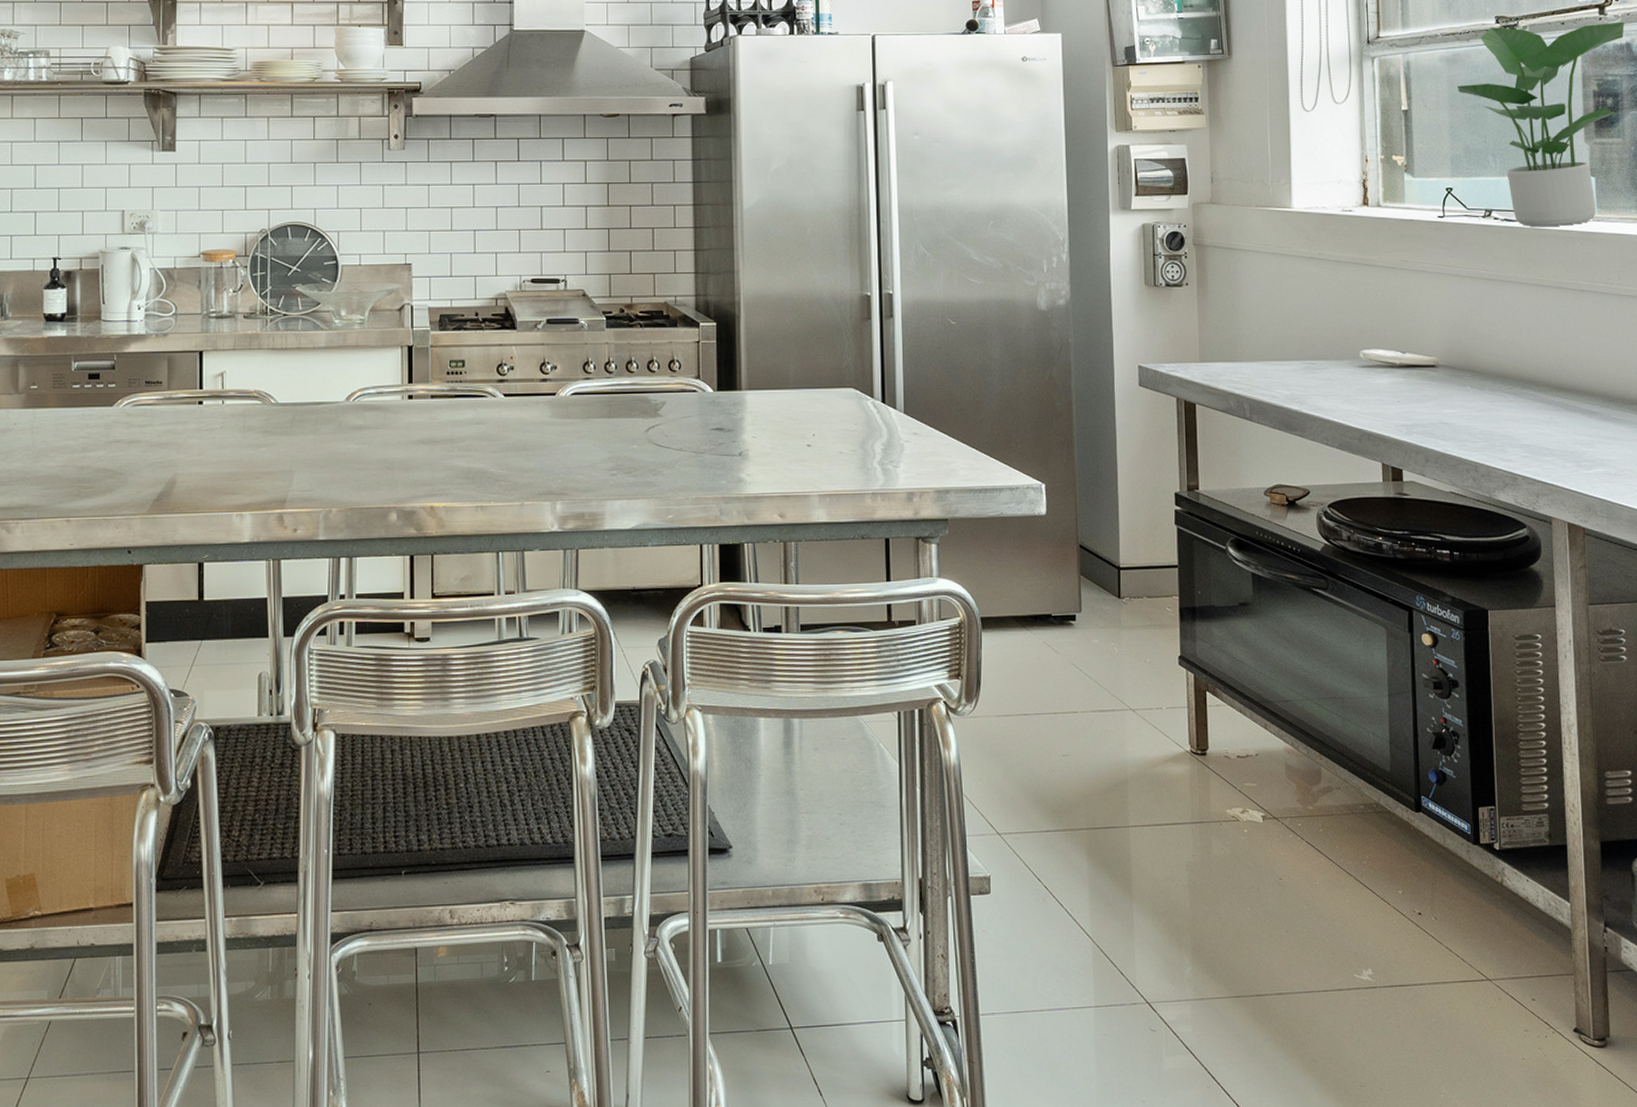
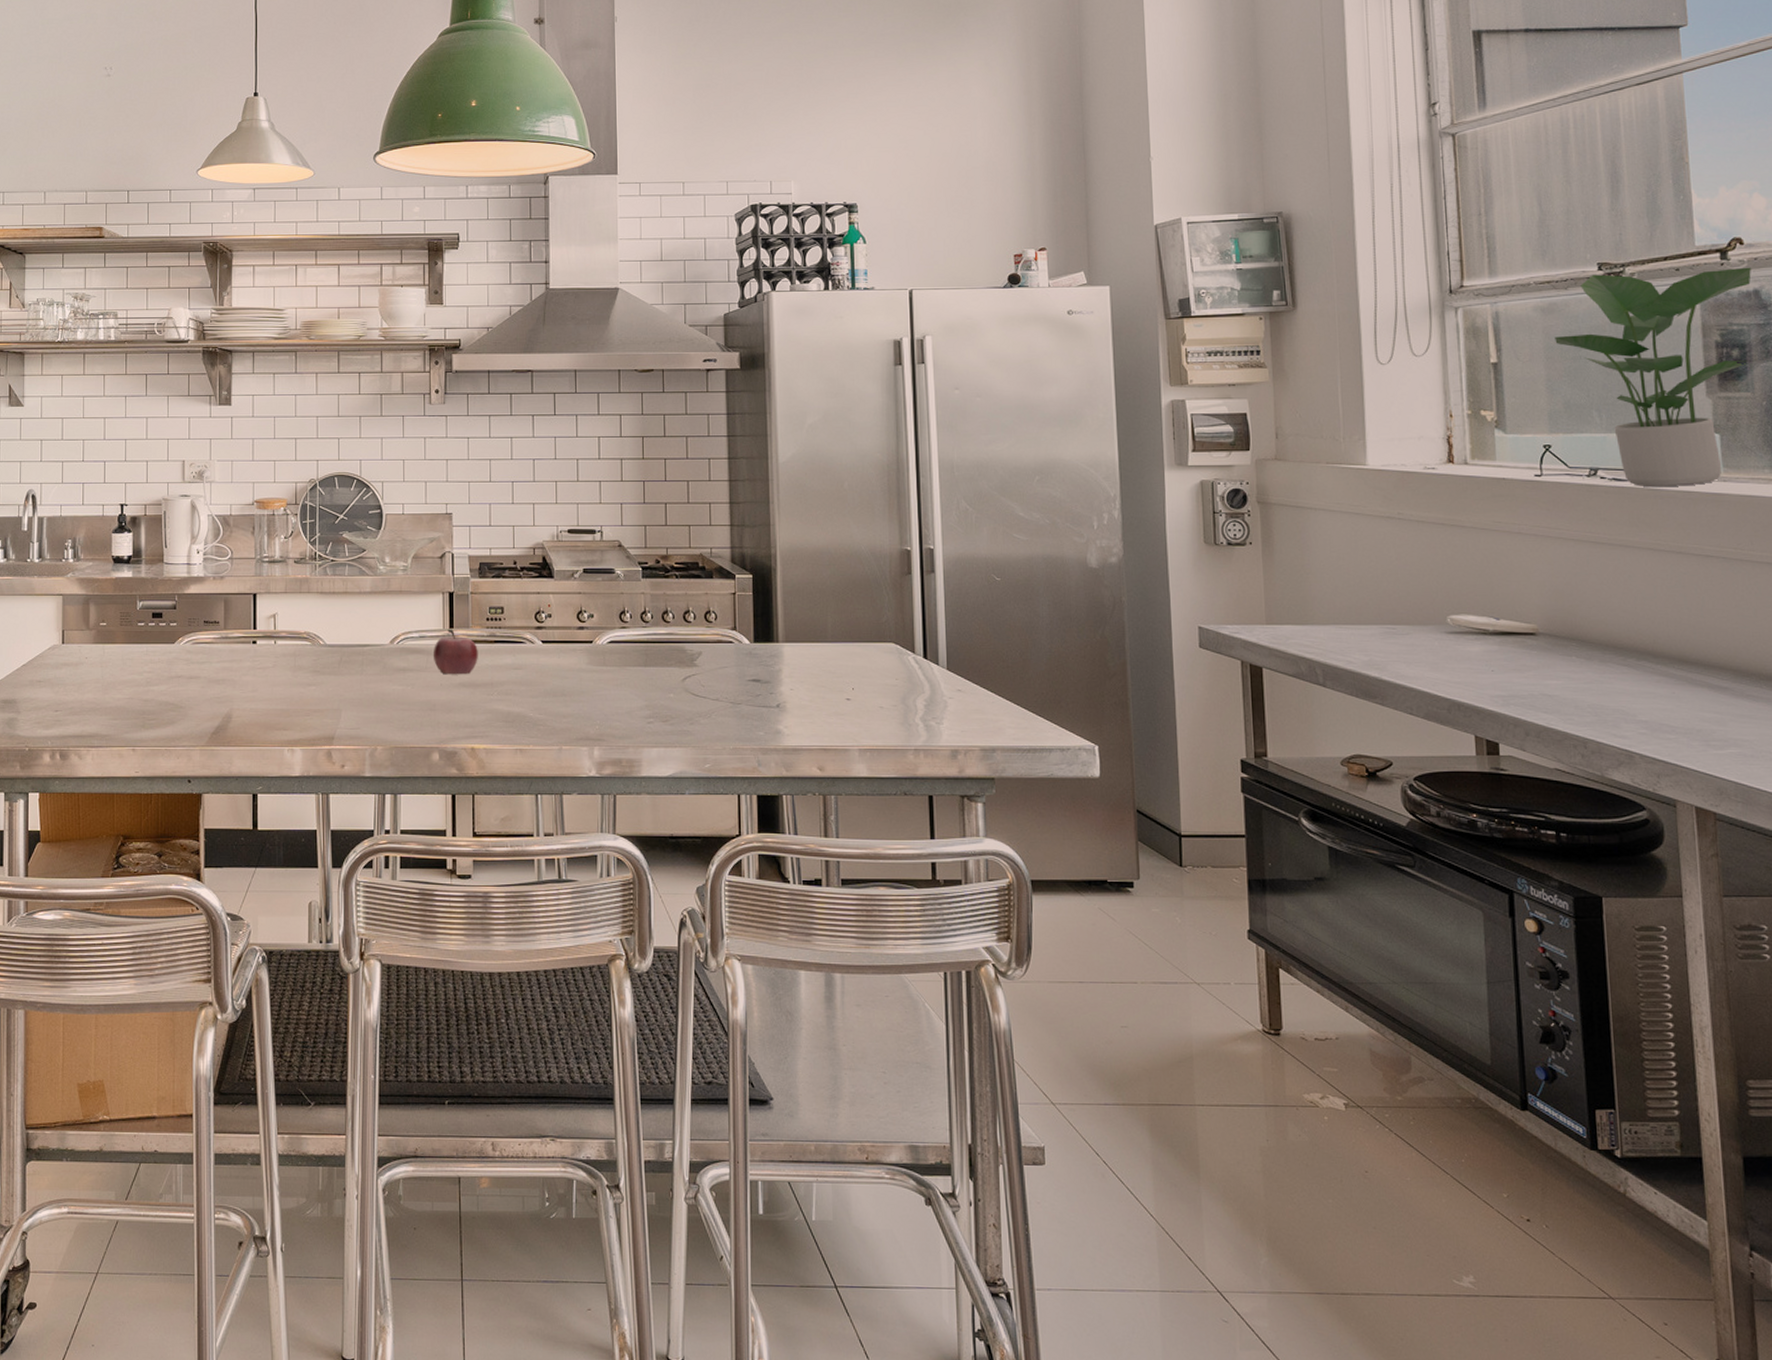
fruit: none [390,384,438,432] -> present [432,629,478,675]

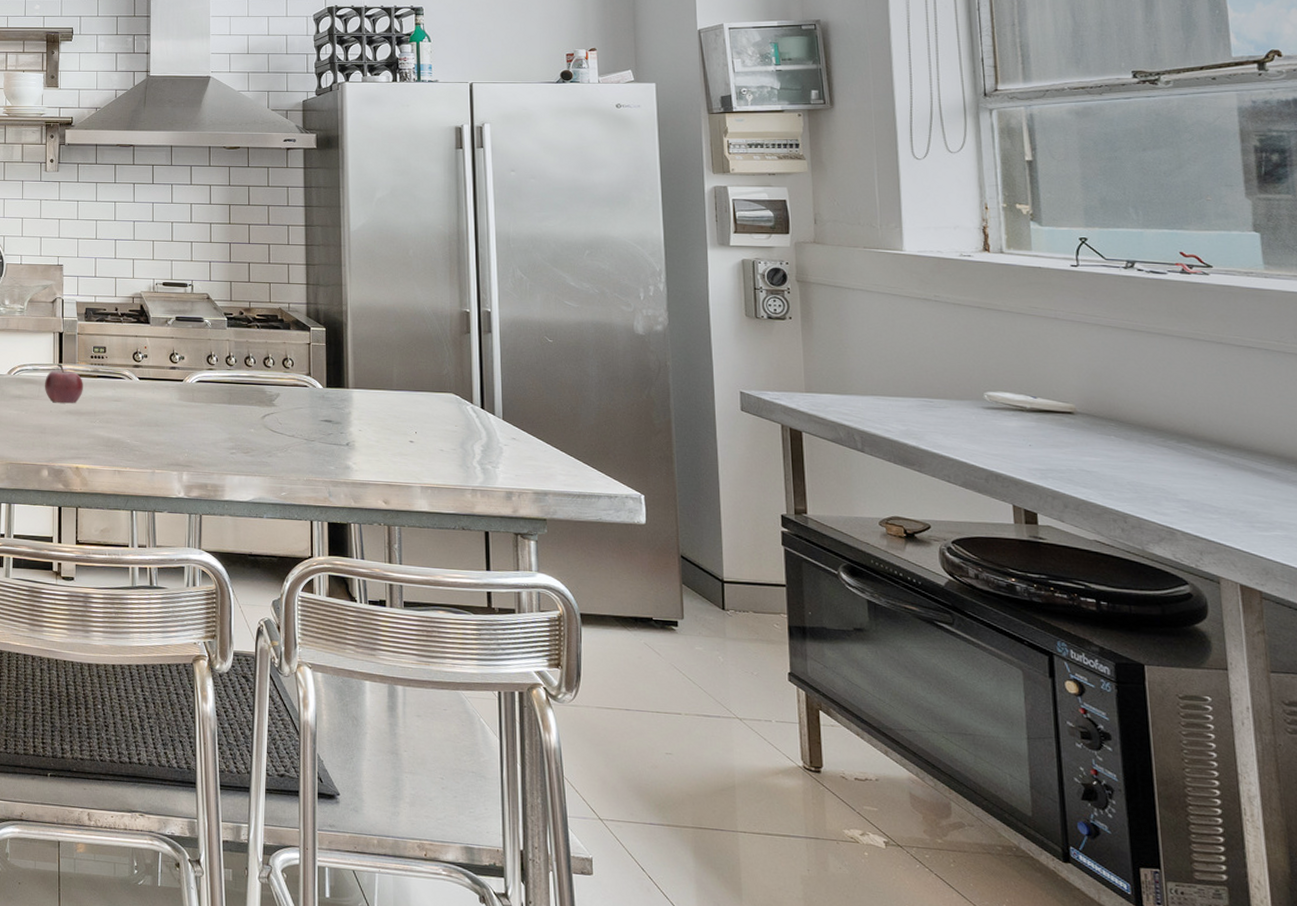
potted plant: present [1555,267,1751,488] -> none [1090,77,1291,281]

